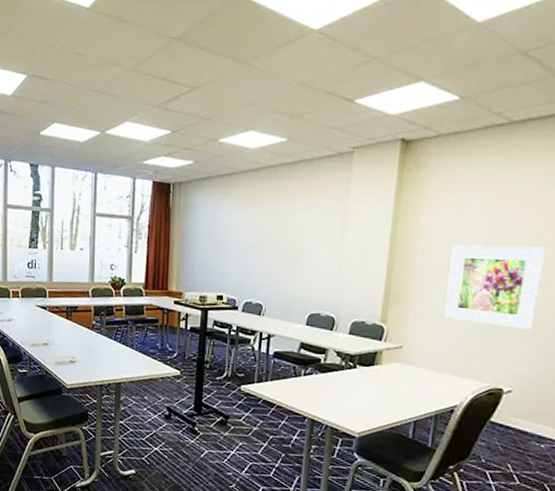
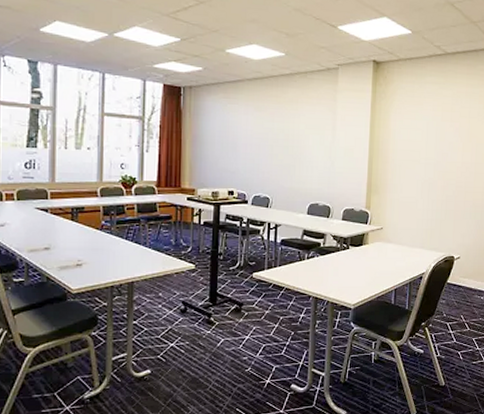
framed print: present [444,245,545,329] -> none [411,145,474,209]

